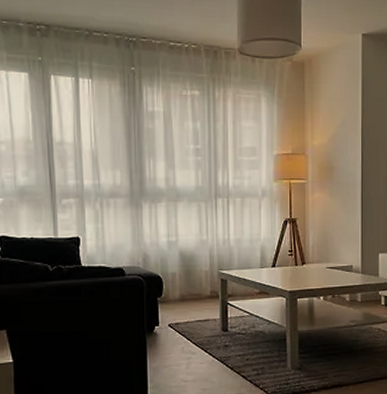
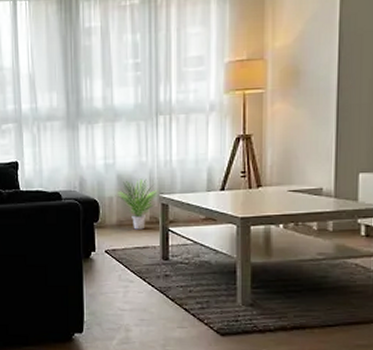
potted plant: none [180,255,218,304] -> present [118,178,158,230]

